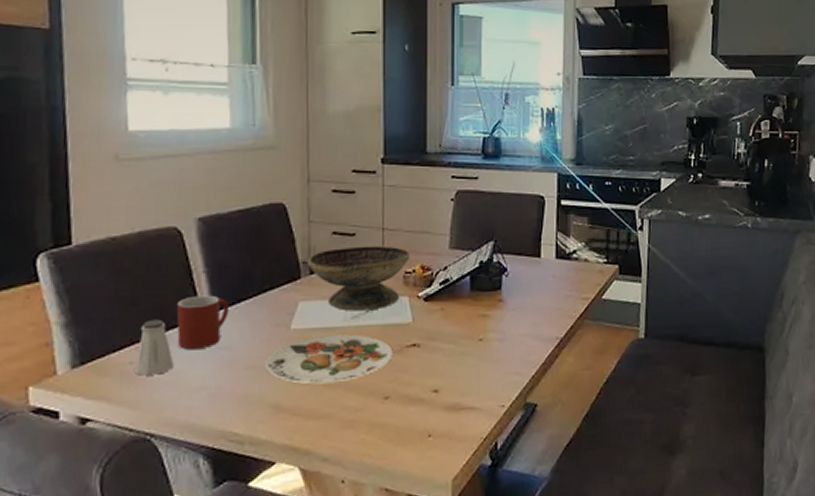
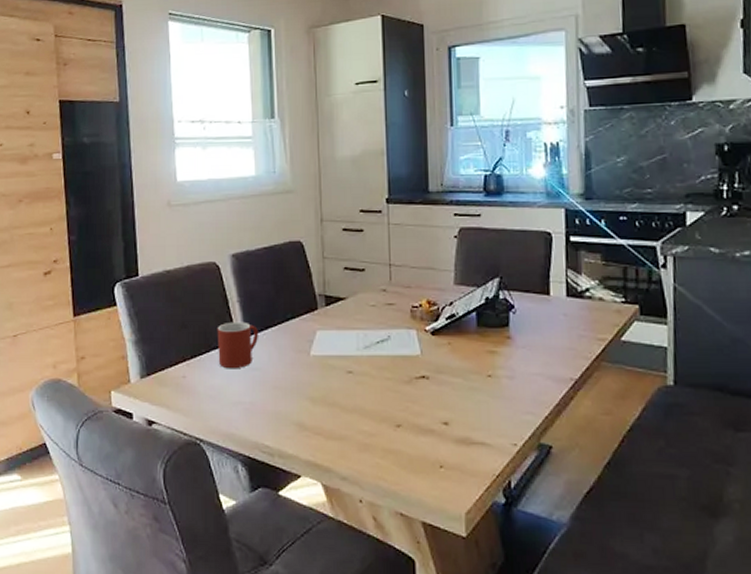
saltshaker: present [135,319,174,376] -> none [187,341,217,388]
plate: present [266,334,393,384] -> none [290,363,403,407]
decorative bowl: present [307,246,410,311] -> none [323,281,416,342]

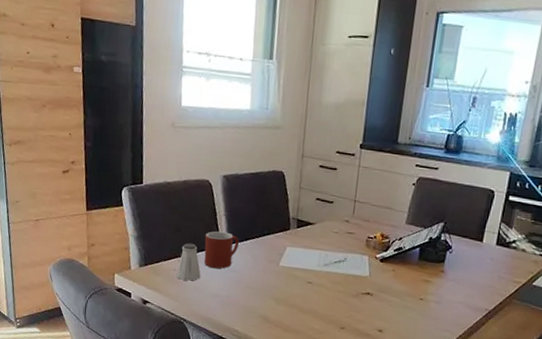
saltshaker: none [187,341,217,388] -> present [176,243,201,281]

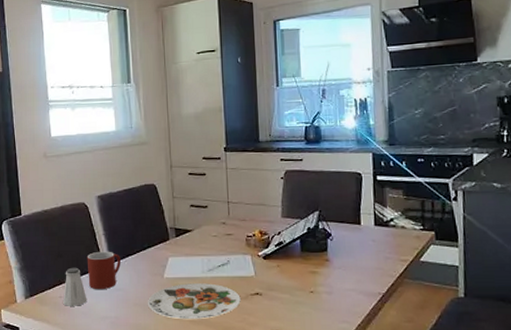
plate: none [260,274,352,310] -> present [148,283,241,319]

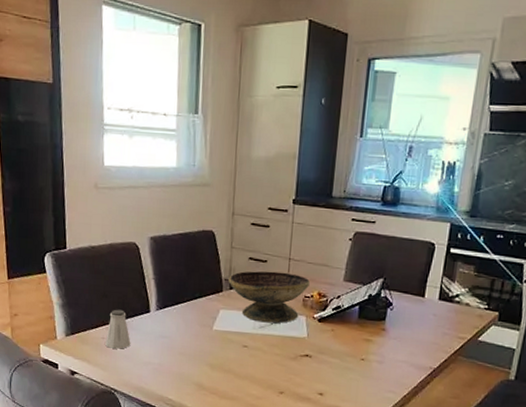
mug: present [86,251,121,290] -> none [133,295,169,336]
plate: present [148,283,241,319] -> none [193,337,290,375]
decorative bowl: none [173,215,250,266] -> present [228,271,310,323]

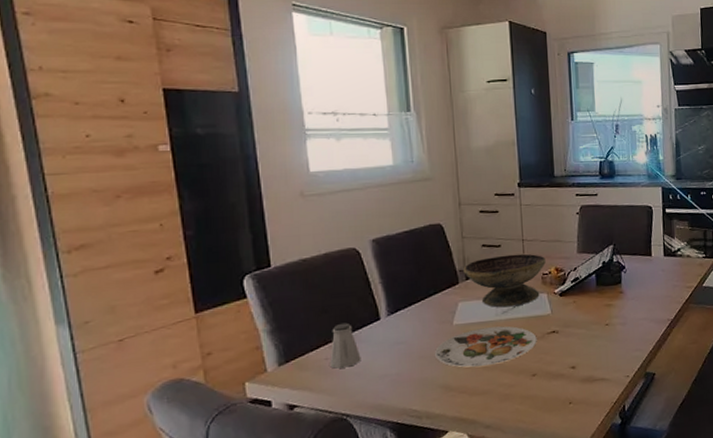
plate: none [193,337,290,375] -> present [435,326,537,368]

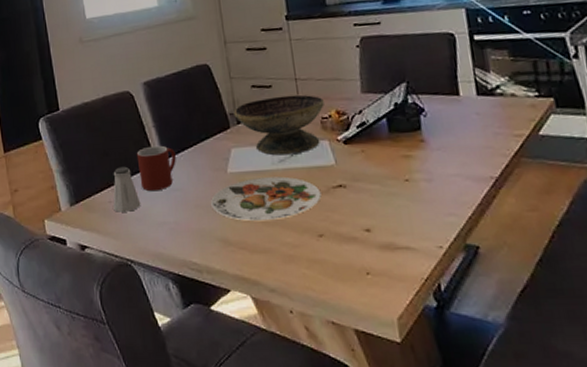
mug: none [359,301,402,346] -> present [136,145,176,192]

